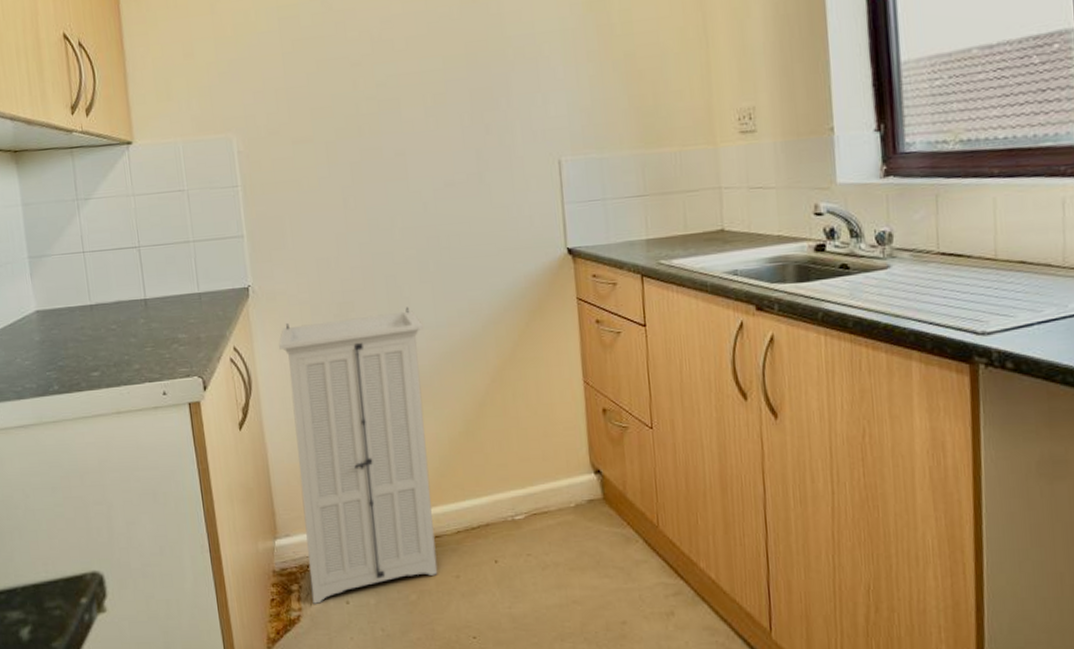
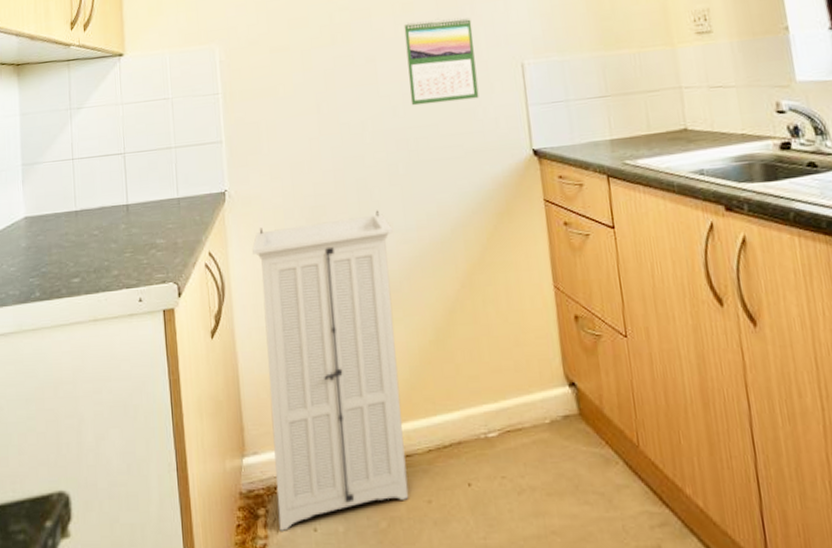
calendar: none [435,110,514,202] -> present [403,17,479,106]

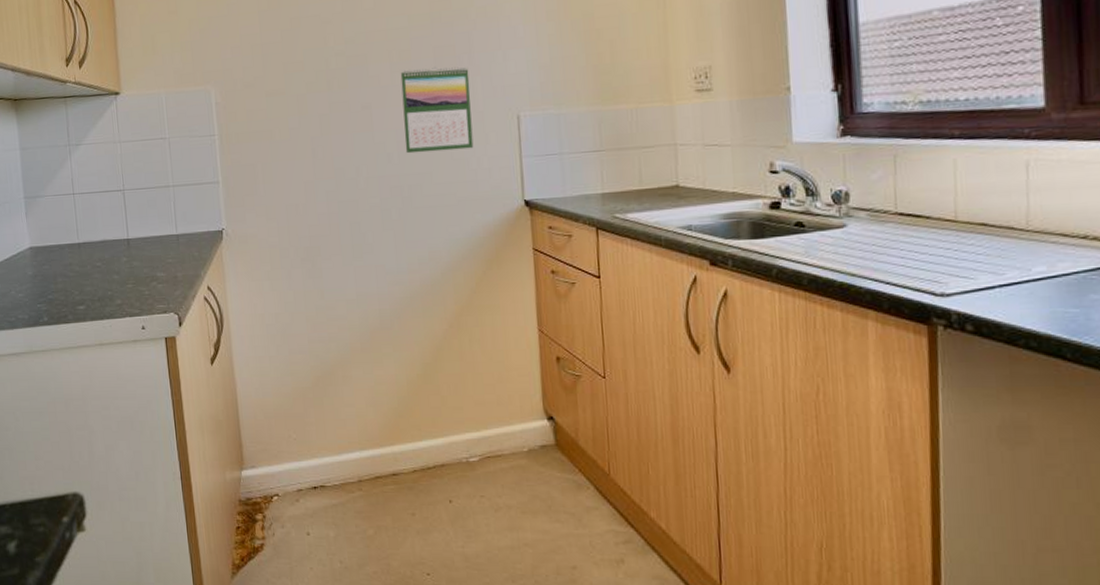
storage cabinet: present [251,210,409,531] -> none [248,253,395,534]

